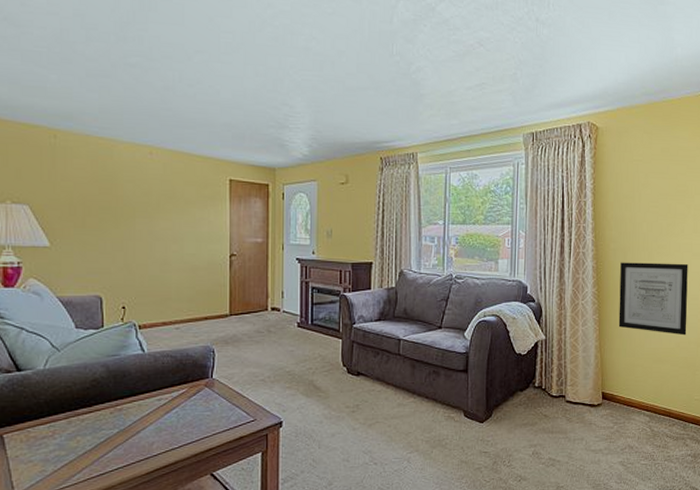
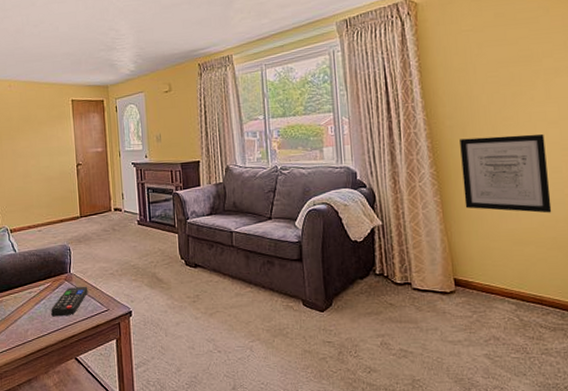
remote control: none [185,394,233,428] -> present [51,287,88,317]

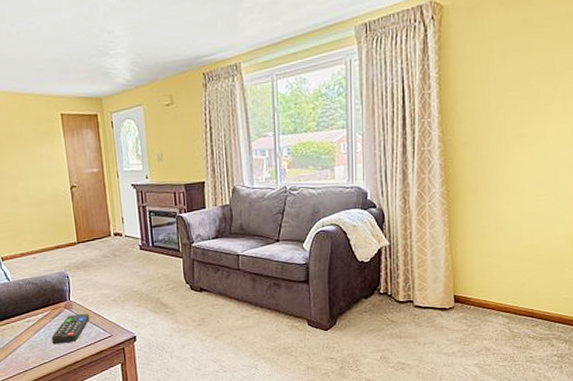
wall art: present [460,133,552,213] -> none [471,151,555,231]

